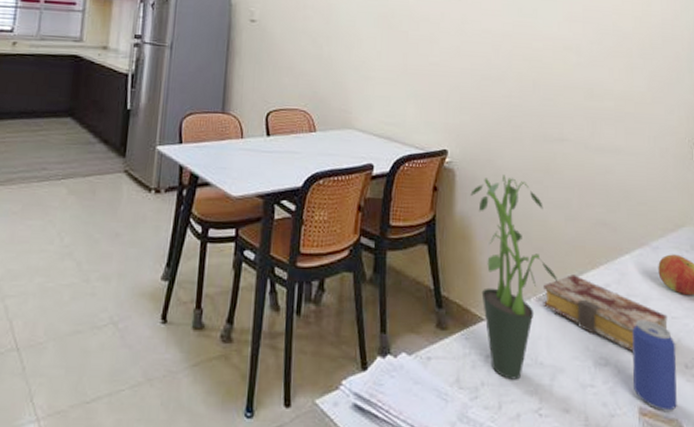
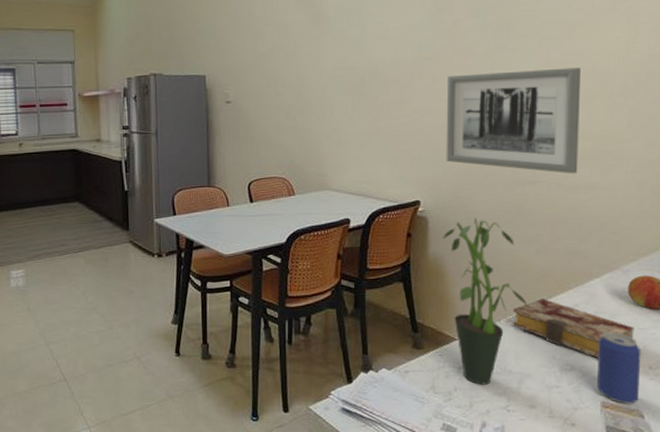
wall art: none [474,19,603,135] -> present [446,67,580,174]

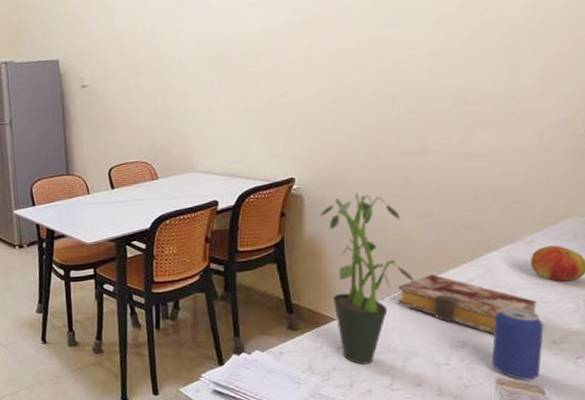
wall art: present [446,67,580,174] -> none [323,20,481,140]

